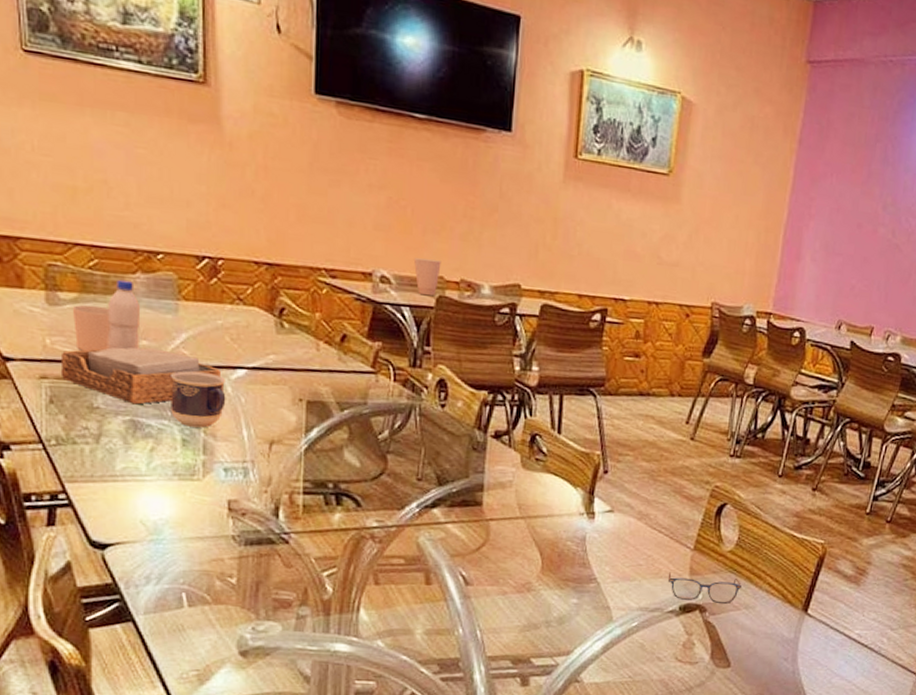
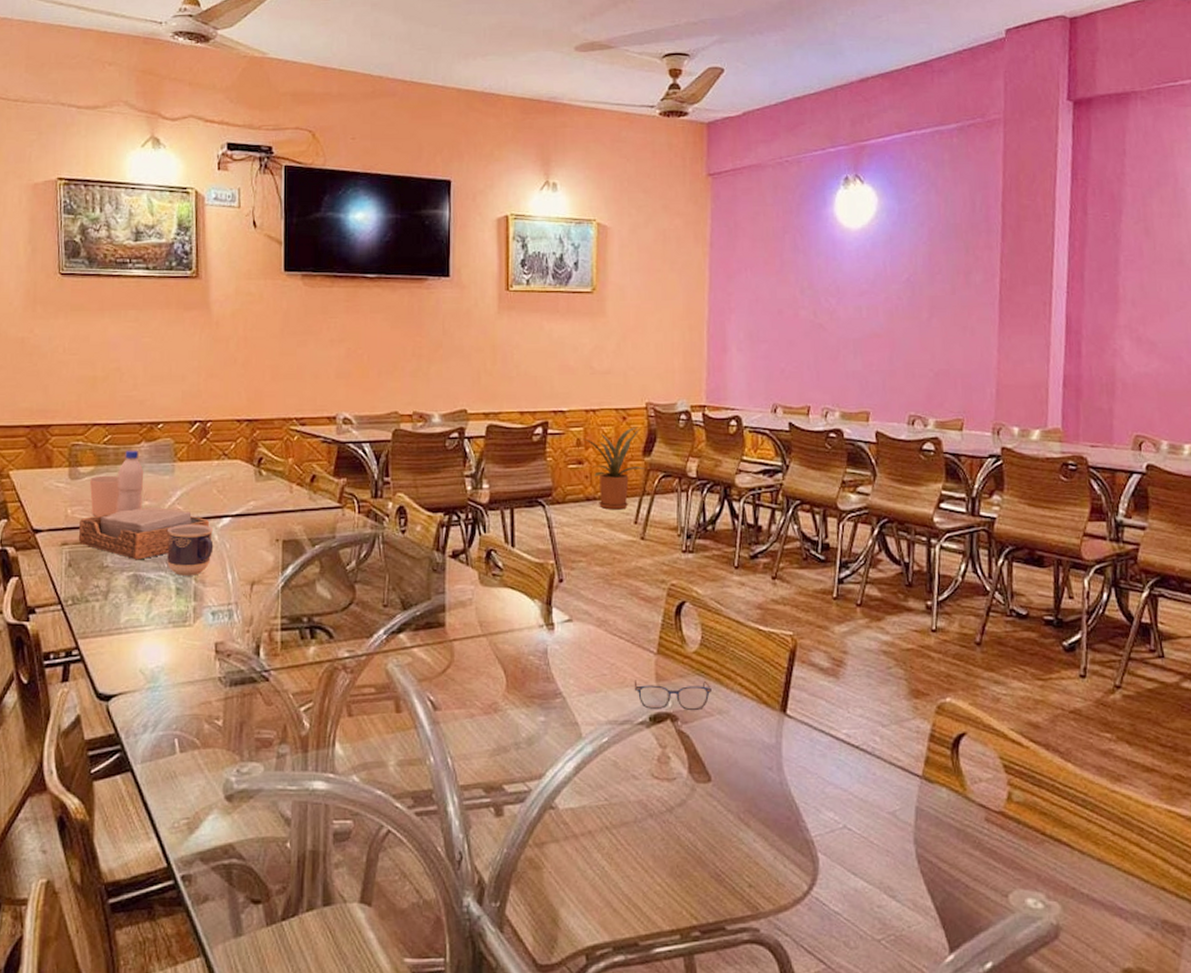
cup: present [414,258,442,296] -> none [372,398,395,431]
house plant: none [638,326,703,409] -> present [579,427,645,510]

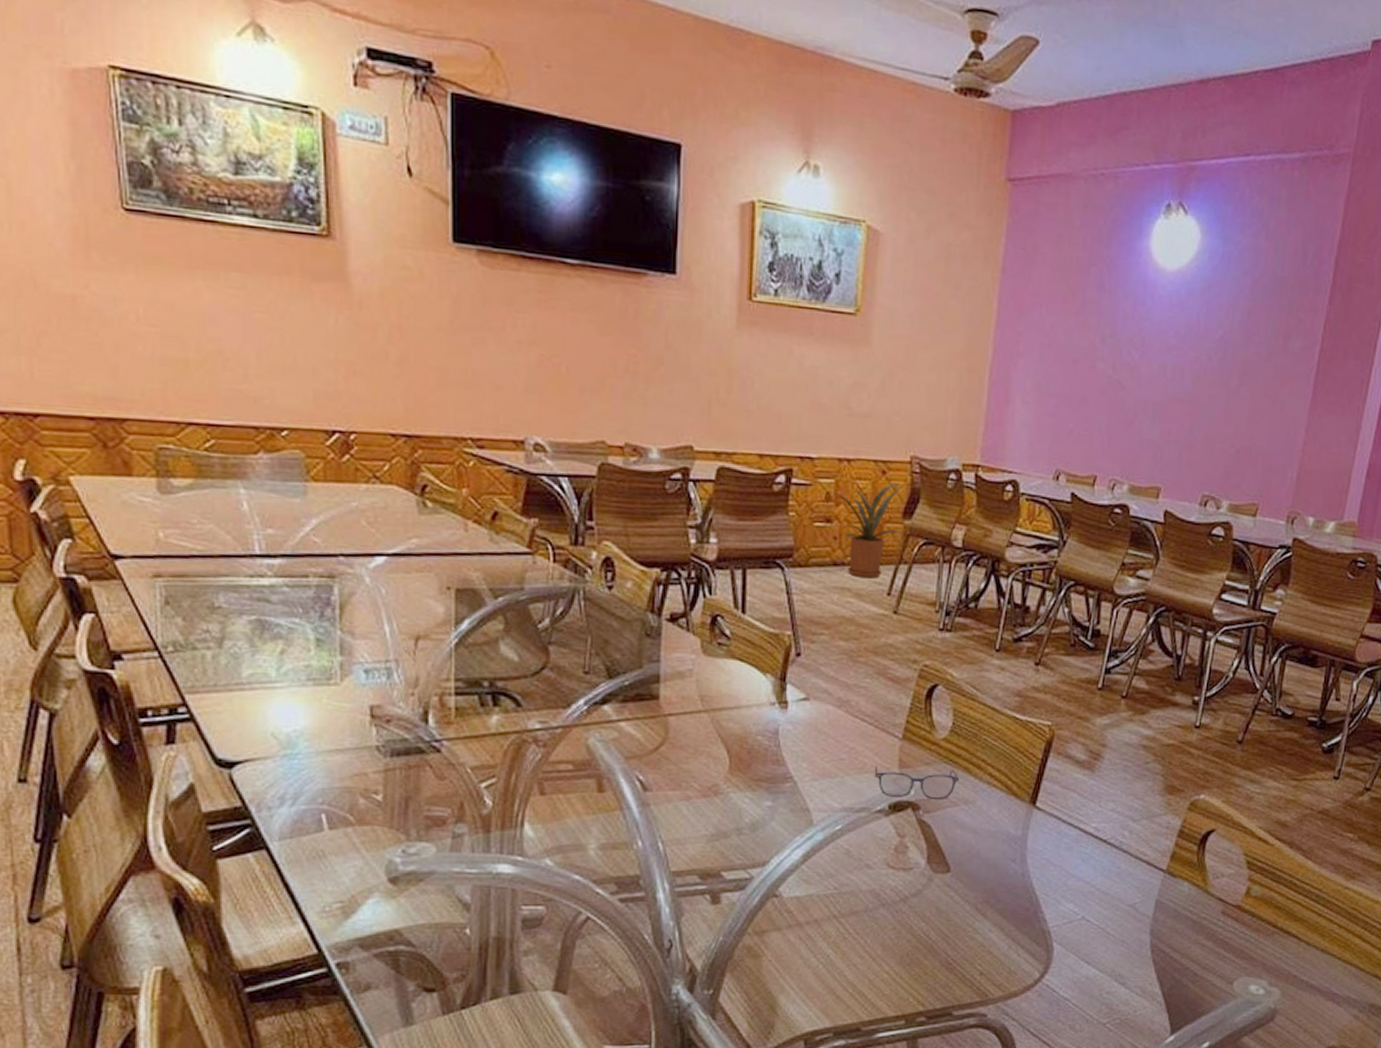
napkin holder: present [78,506,209,560] -> none [175,536,357,602]
dixie cup: present [89,475,119,516] -> none [187,491,231,544]
water bottle: present [116,449,144,513] -> none [227,461,265,542]
cup: present [166,524,214,576] -> none [299,561,364,625]

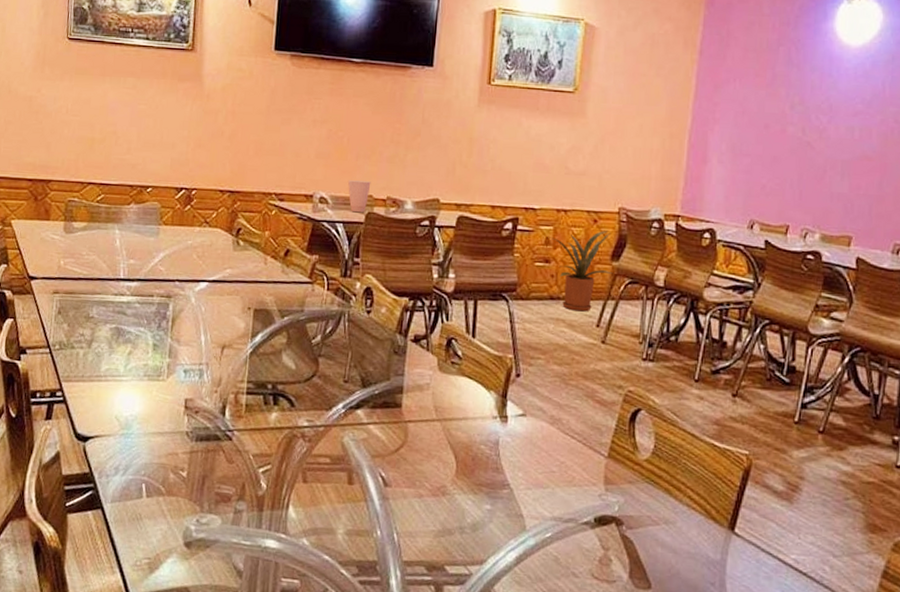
cup: none [572,421,603,464] -> present [348,180,371,213]
glasses: present [874,766,959,799] -> none [581,480,660,517]

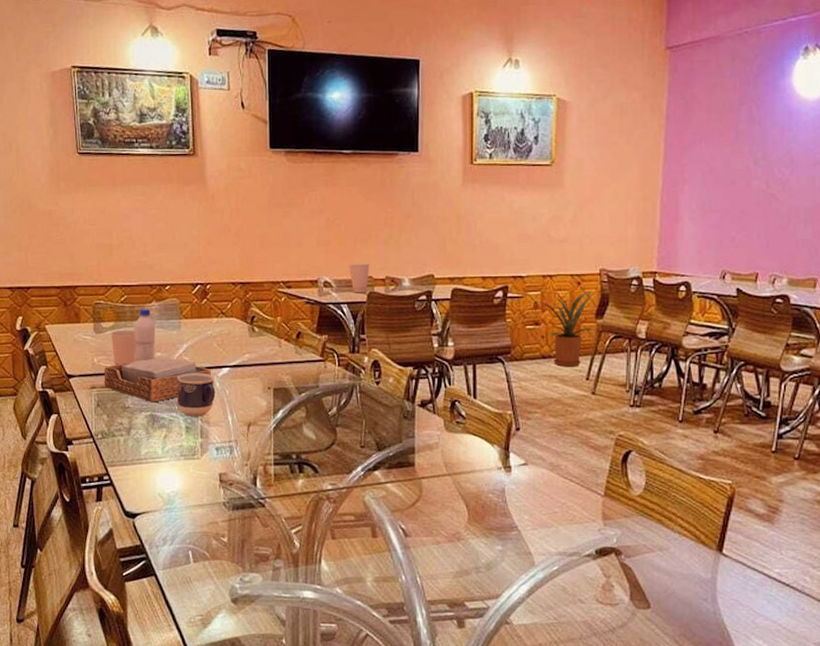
napkin holder: none [68,265,187,314] -> present [104,357,211,403]
dixie cup: none [81,232,109,270] -> present [110,330,135,365]
water bottle: none [103,210,132,269] -> present [133,308,156,363]
cup: none [146,284,191,334] -> present [176,373,216,417]

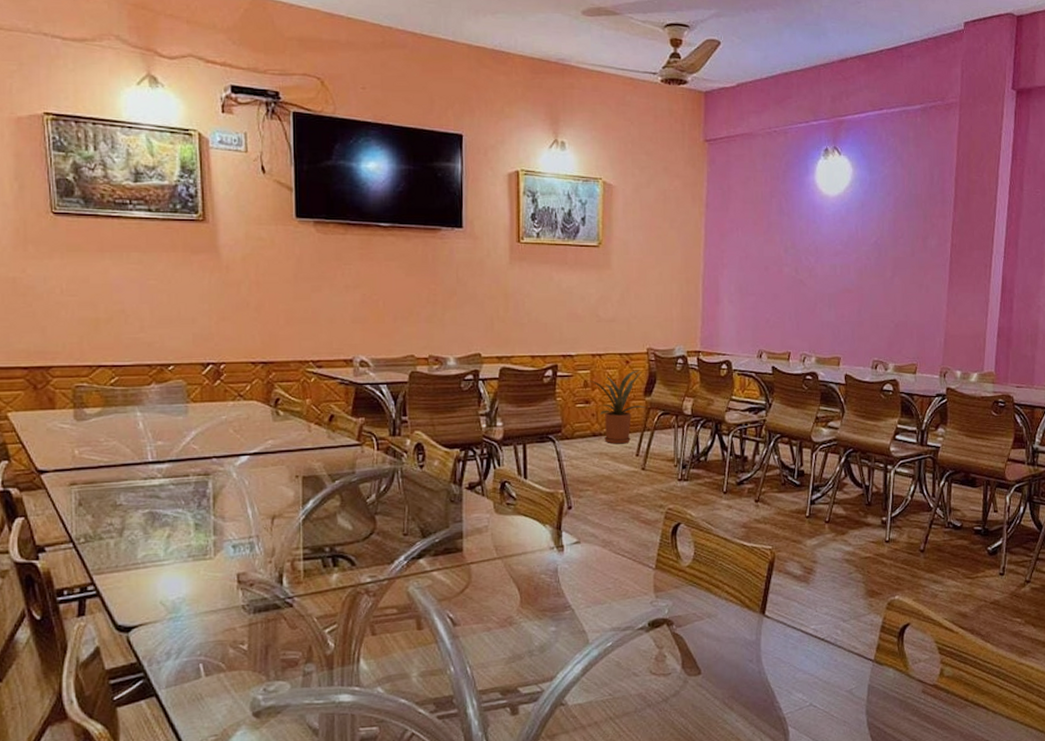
napkin holder: present [104,357,211,403] -> none [87,446,226,498]
dixie cup: present [110,330,135,365] -> none [97,416,130,457]
water bottle: present [133,308,156,363] -> none [127,391,156,453]
cup: present [176,373,216,417] -> none [182,463,232,512]
cup: present [349,264,370,293] -> none [388,342,412,373]

